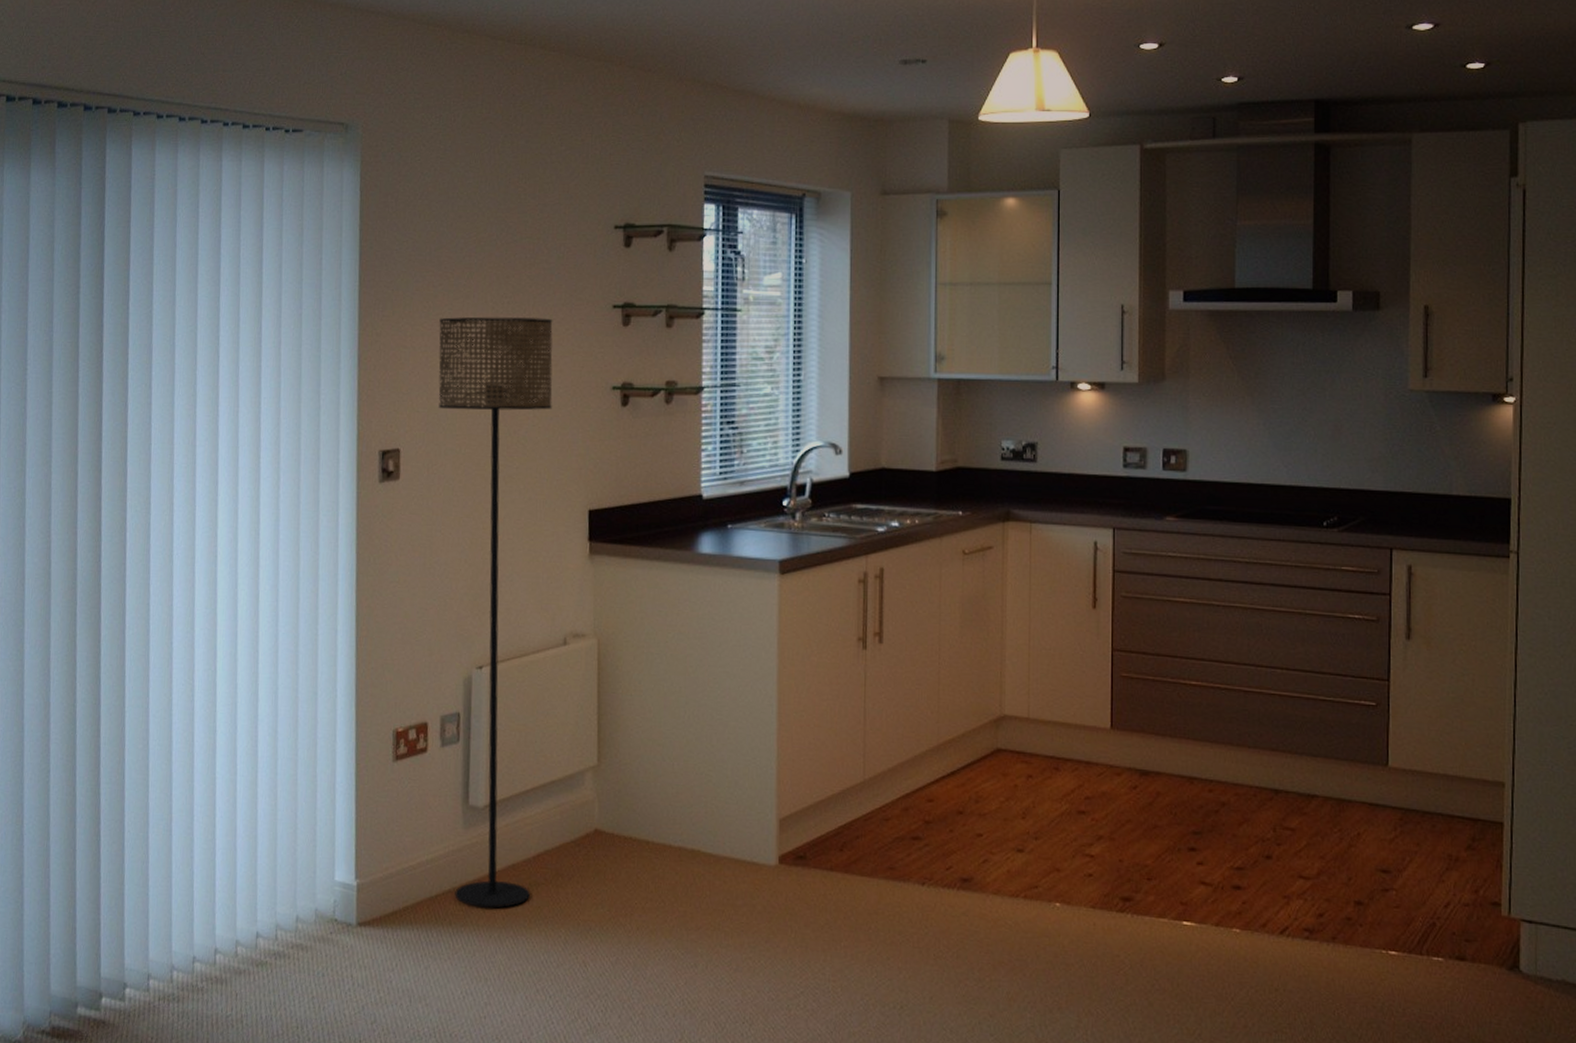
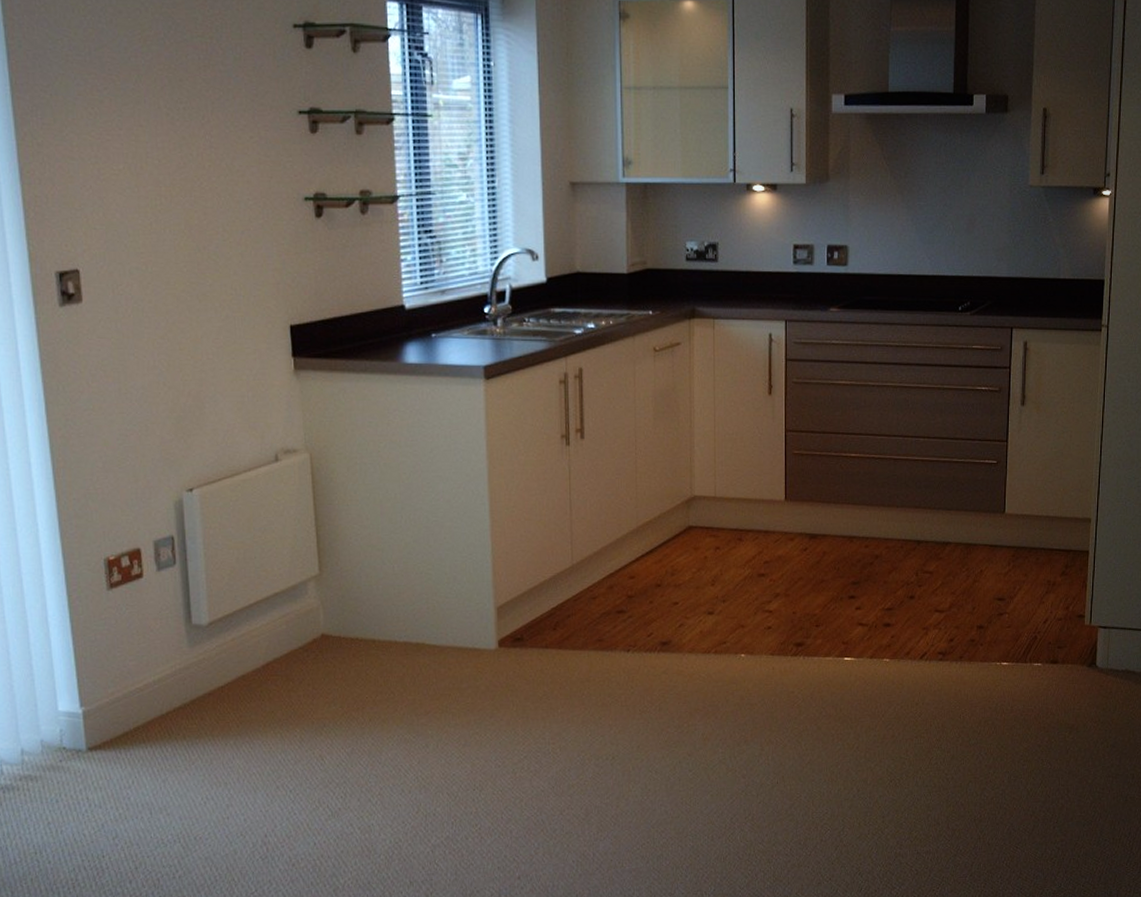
floor lamp: present [438,316,553,909] -> none [108,124,262,719]

